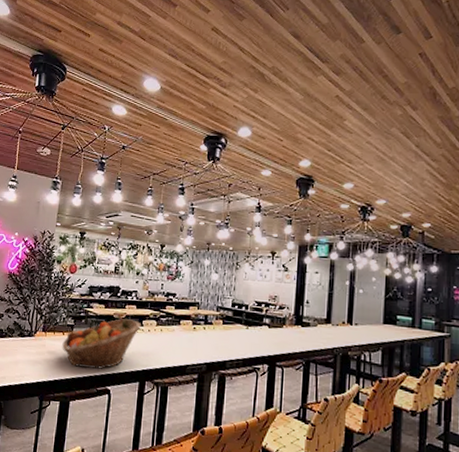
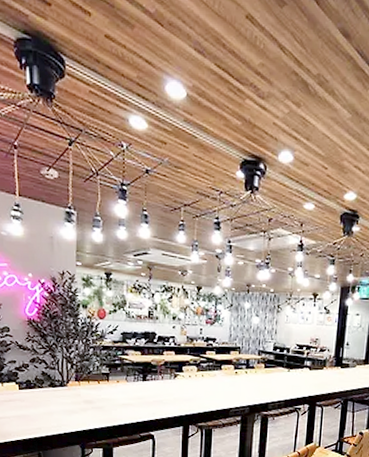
fruit basket: present [62,319,141,369] -> none [99,365,181,416]

